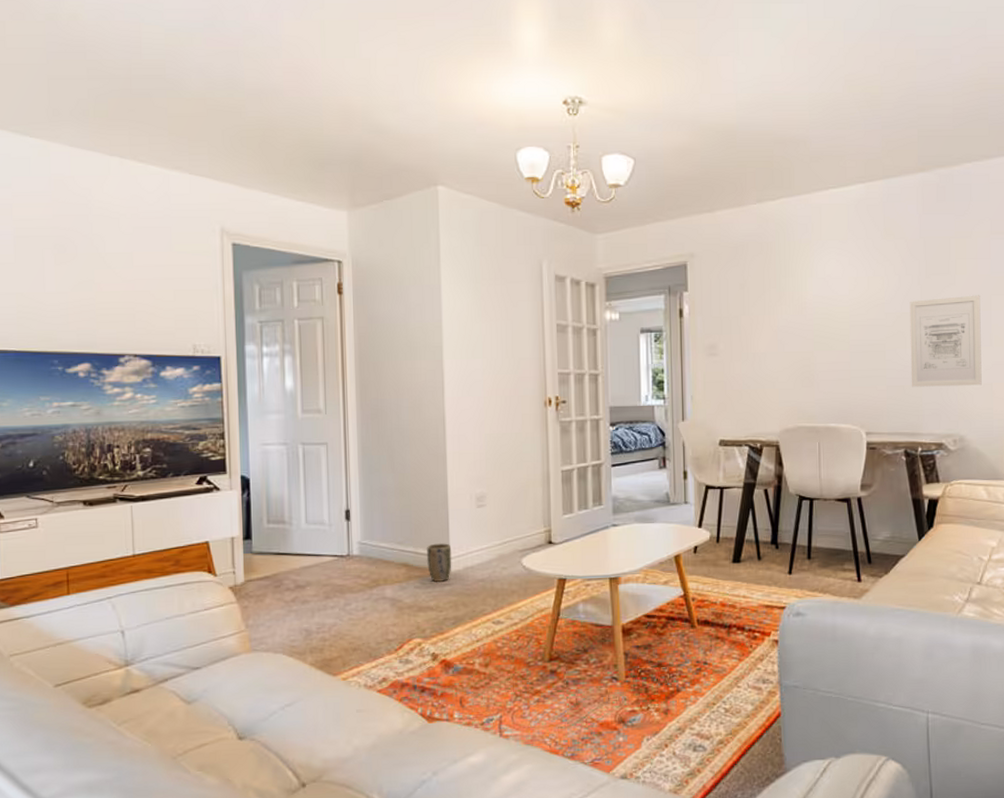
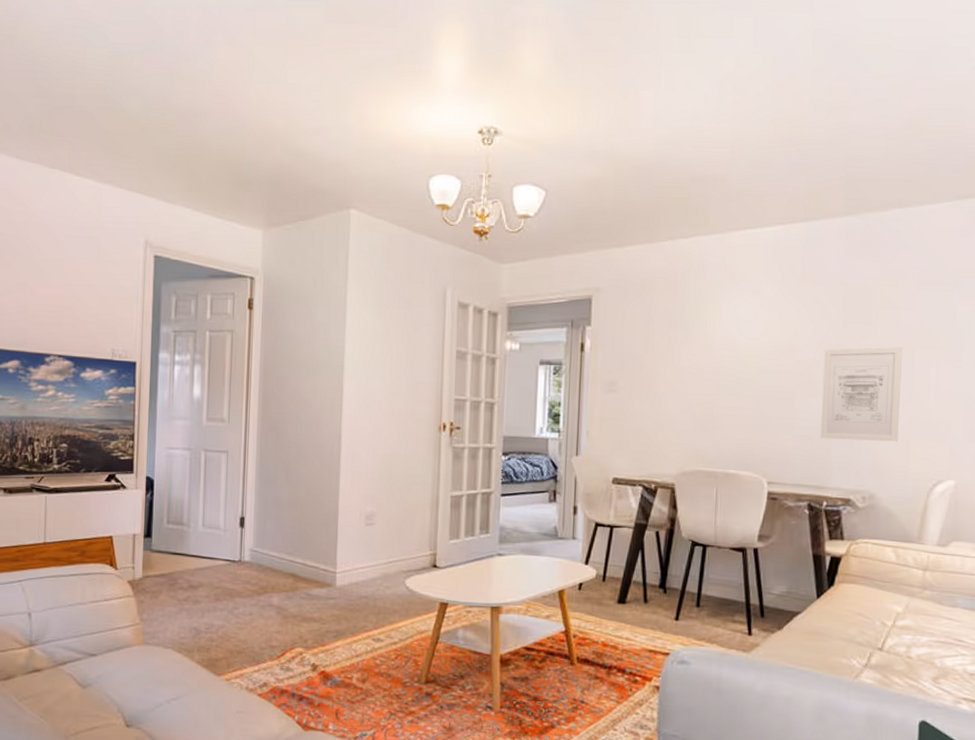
plant pot: present [426,543,452,582] -> none [313,557,338,595]

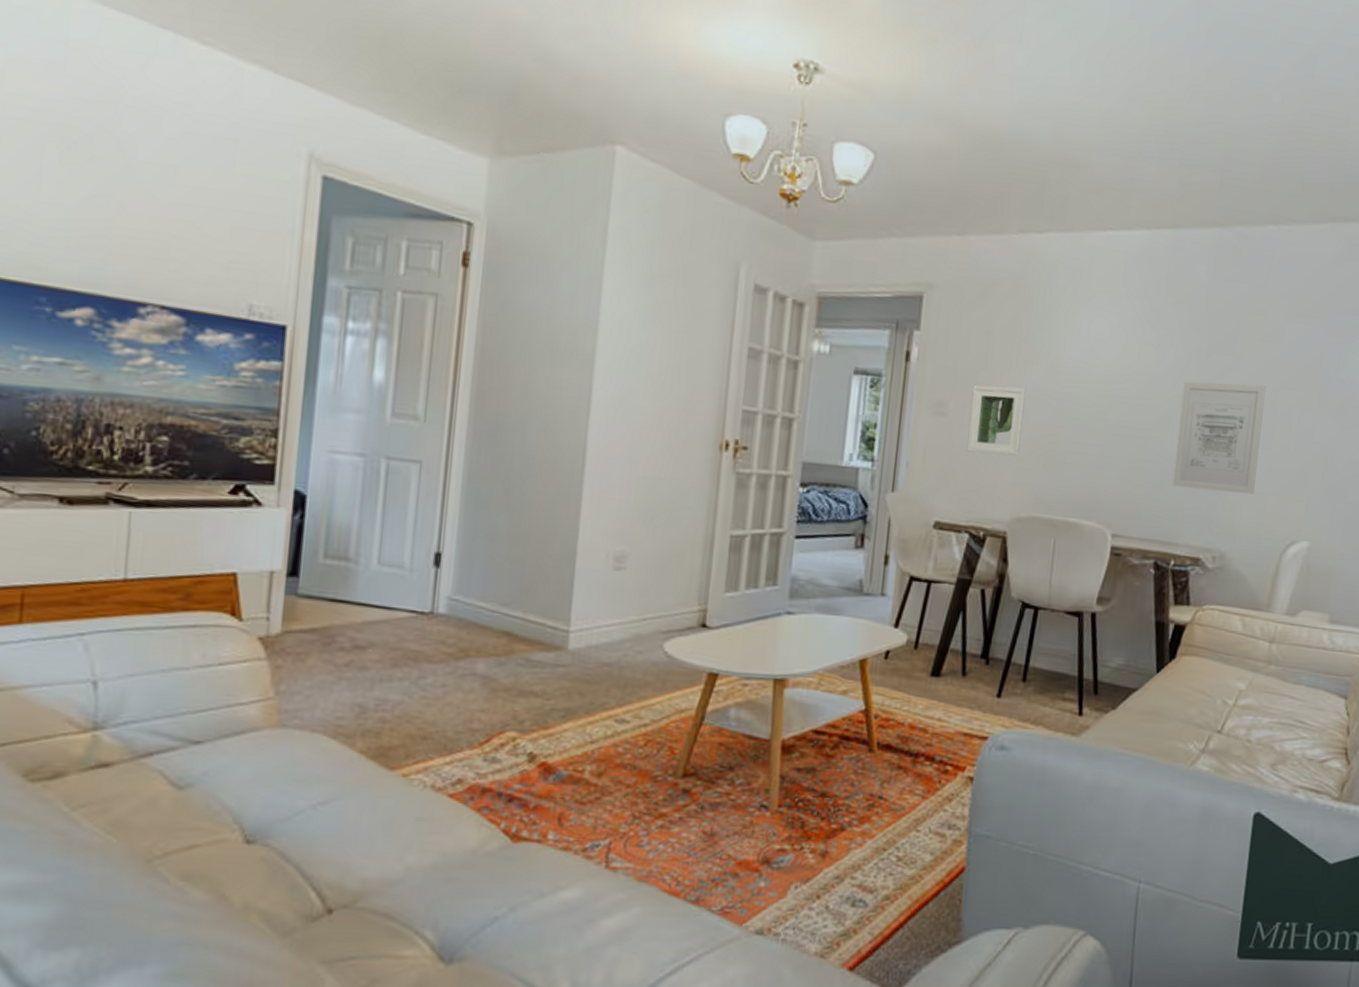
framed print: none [636,364,684,422] -> present [966,384,1026,457]

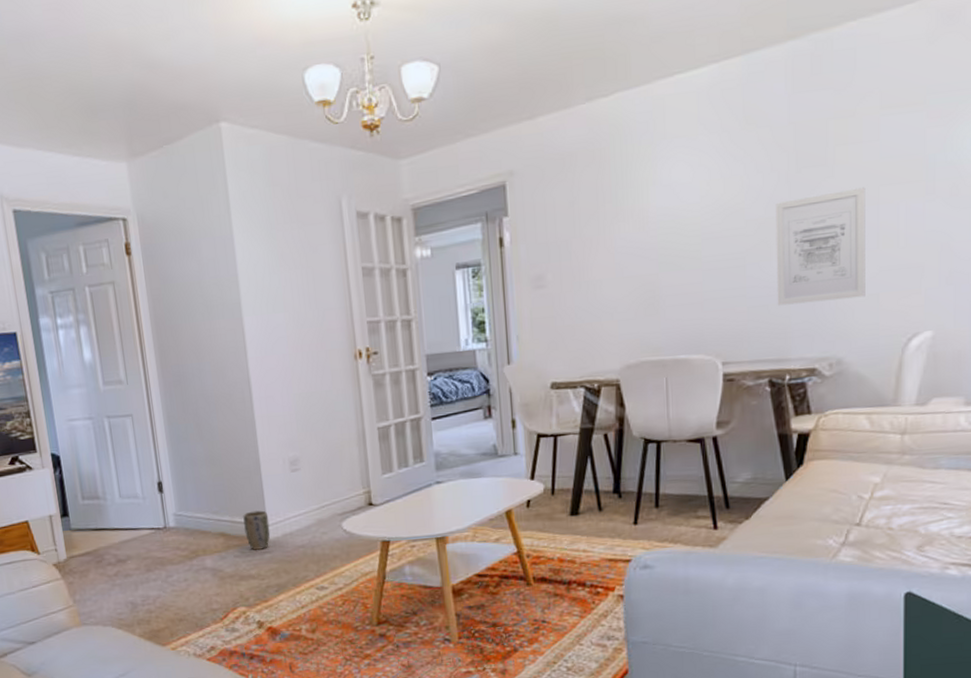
plant pot: none [537,610,573,661] -> present [243,510,270,550]
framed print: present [966,384,1026,457] -> none [566,245,621,315]

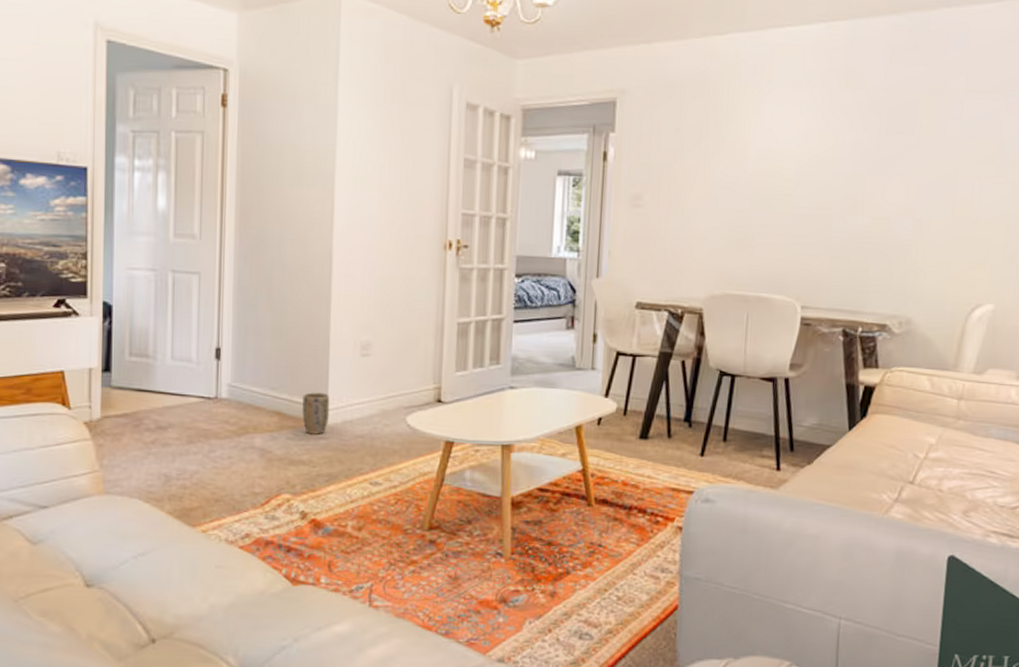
wall art: present [775,187,865,306] -> none [857,160,946,263]

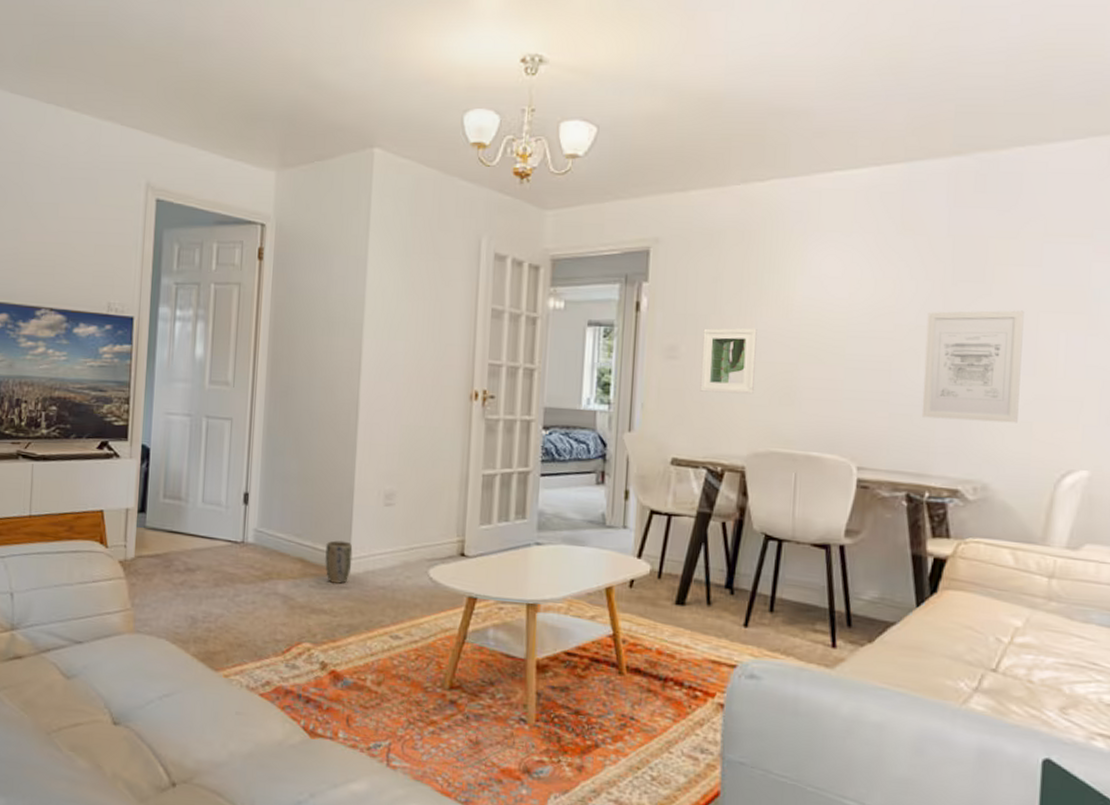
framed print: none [662,177,715,241] -> present [700,328,757,395]
wall art: none [857,160,946,263] -> present [921,310,1024,423]

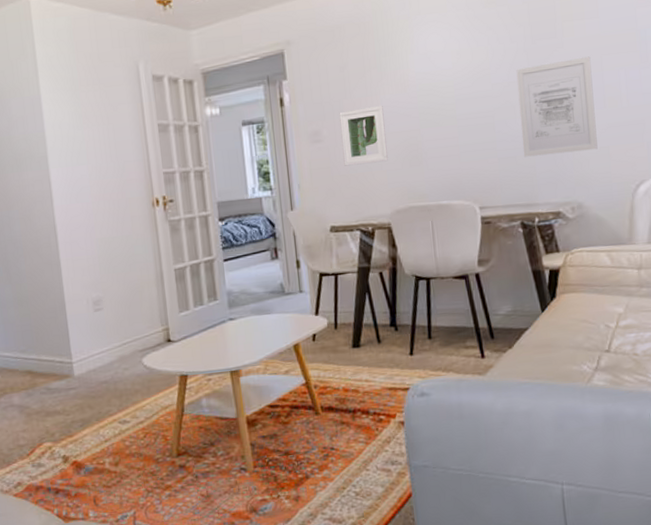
plant pot: present [324,540,353,584] -> none [49,348,75,387]

